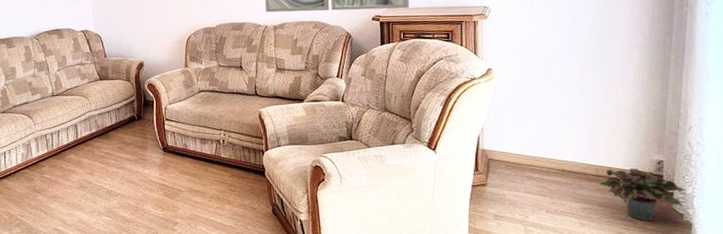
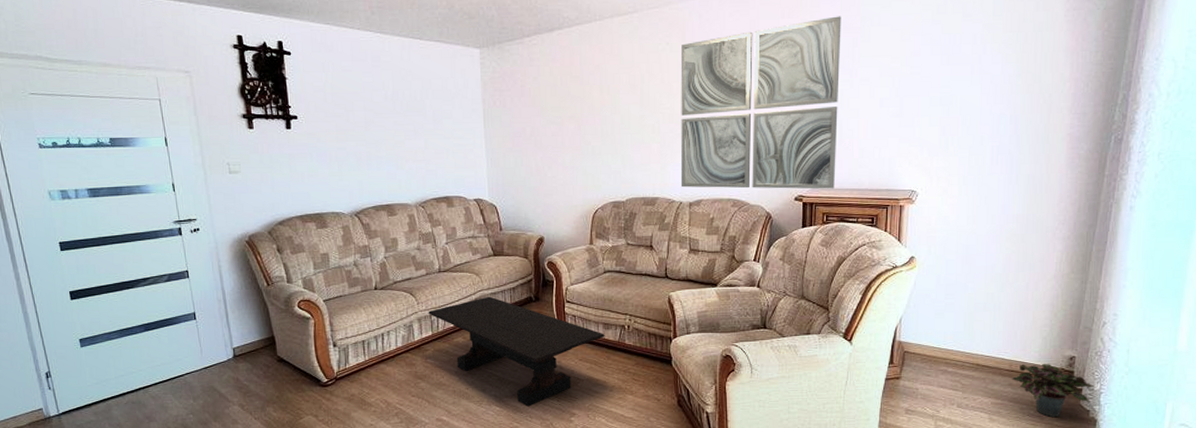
coffee table: none [44,116,202,217] -> present [428,296,605,407]

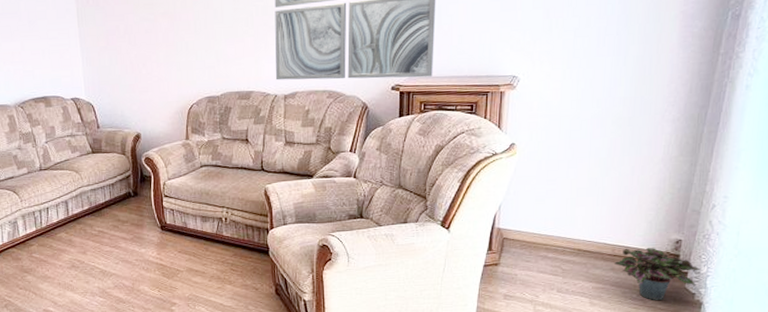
coffee table: present [428,296,605,407] -> none [31,192,203,297]

